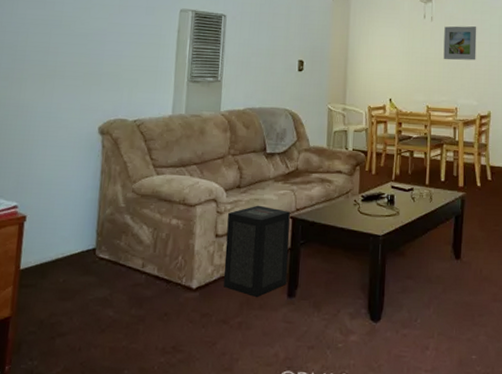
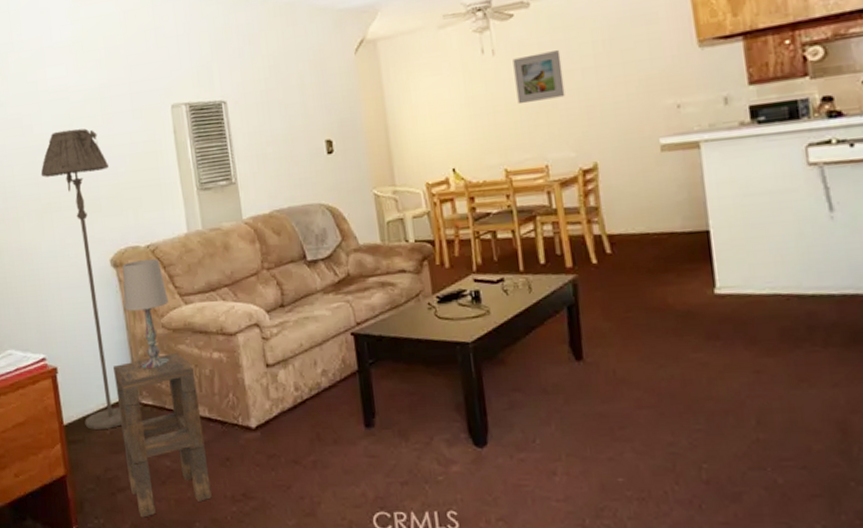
floor lamp: none [41,11,116,277] -> present [40,128,123,429]
side table: none [70,215,153,363] -> present [113,352,212,518]
table lamp: none [102,132,143,227] -> present [122,259,170,369]
speaker: present [223,205,290,297] -> none [276,324,361,431]

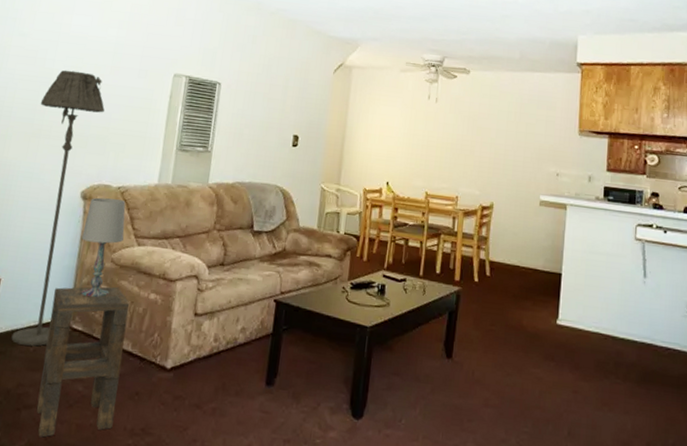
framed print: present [512,50,565,105] -> none [446,109,484,147]

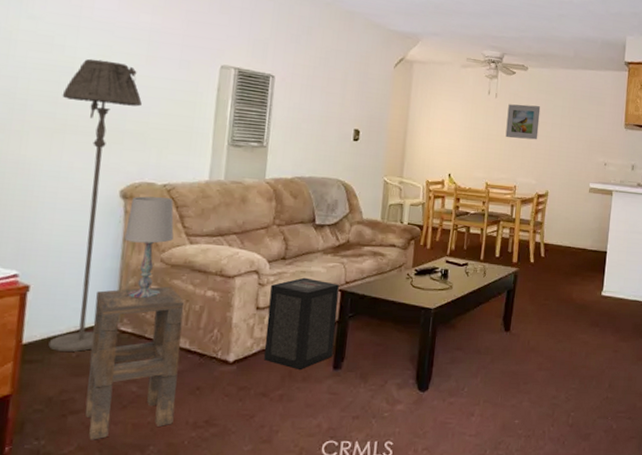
speaker: none [199,285,274,383] -> present [264,277,339,370]
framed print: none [446,109,484,147] -> present [505,104,541,140]

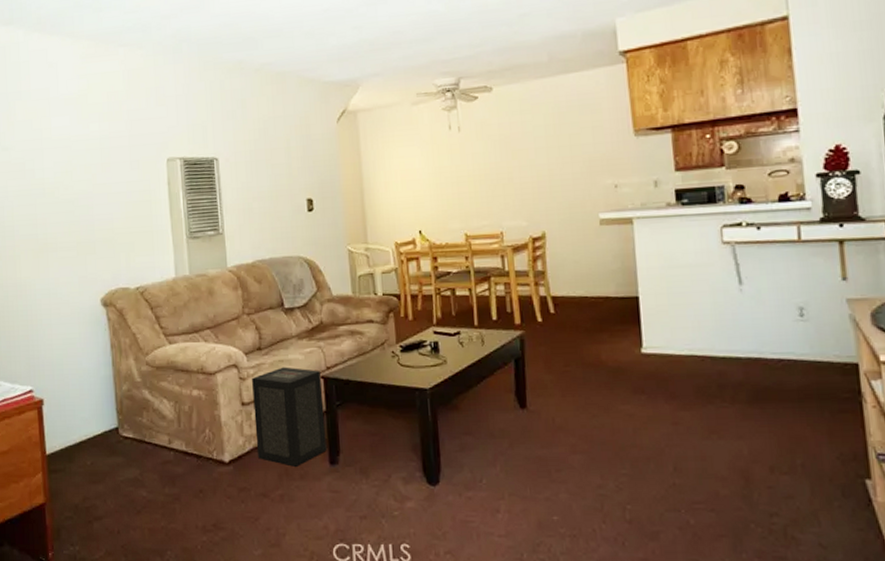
floor lamp: present [48,58,142,352] -> none [39,175,105,460]
side table: present [85,286,185,440] -> none [98,388,184,546]
table lamp: present [124,196,174,299] -> none [111,300,153,404]
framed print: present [505,104,541,140] -> none [476,131,520,177]

